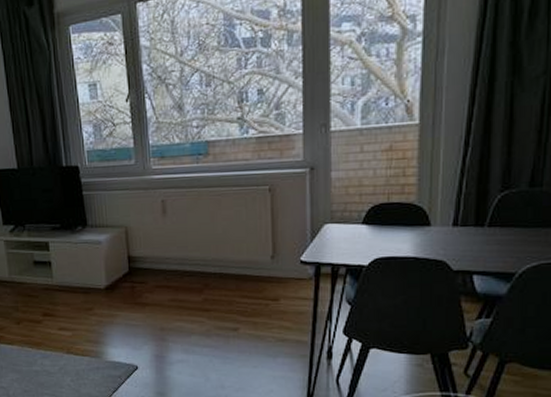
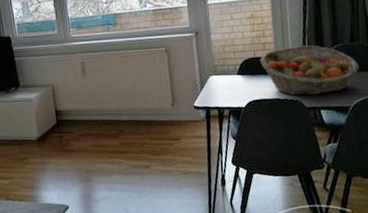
fruit basket: none [396,189,537,256] -> present [260,45,359,96]

